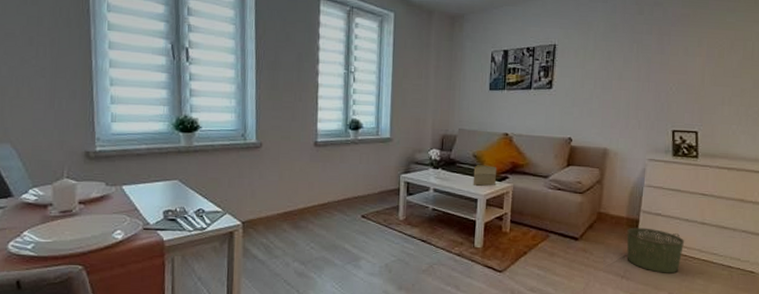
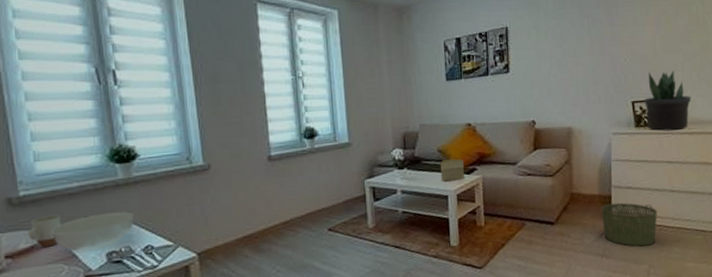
mug: none [100,171,129,199] -> present [28,214,62,247]
bowl: none [118,175,191,209] -> present [50,211,134,254]
planter: none [685,103,735,165] -> present [644,71,691,132]

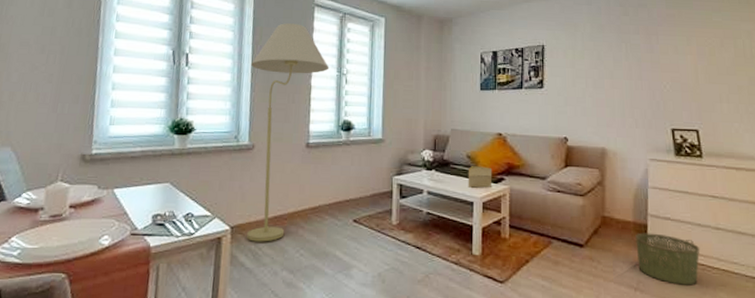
mug: present [28,214,62,247] -> none [92,174,121,202]
bowl: present [50,211,134,254] -> none [110,178,182,213]
floor lamp: none [192,24,283,265] -> present [247,23,330,242]
planter: present [644,71,691,132] -> none [685,101,738,165]

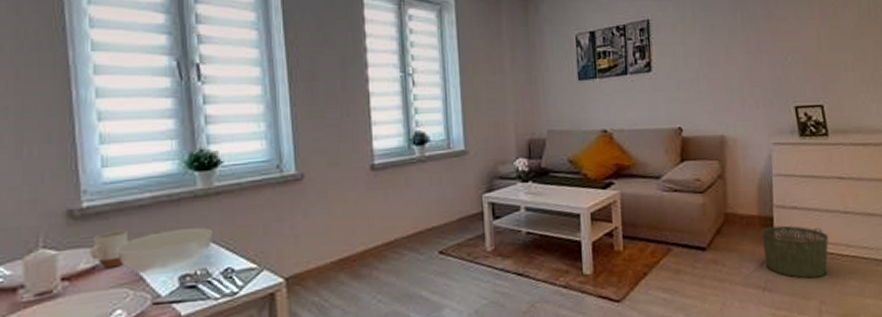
mug: none [92,174,121,202] -> present [90,230,129,268]
bowl: none [110,178,182,213] -> present [115,227,213,277]
floor lamp: present [247,23,330,242] -> none [287,14,390,293]
decorative box: present [468,166,493,188] -> none [571,171,600,198]

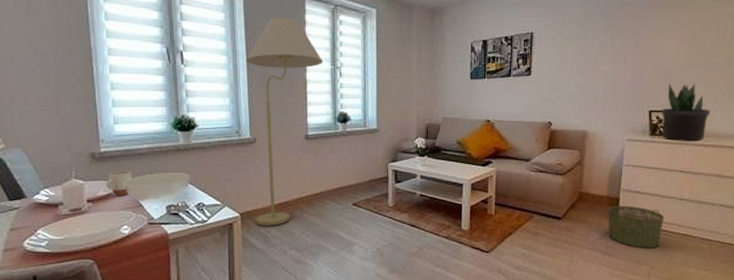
floor lamp: none [287,14,390,293] -> present [246,17,323,226]
planter: none [809,71,865,142] -> present [661,83,710,142]

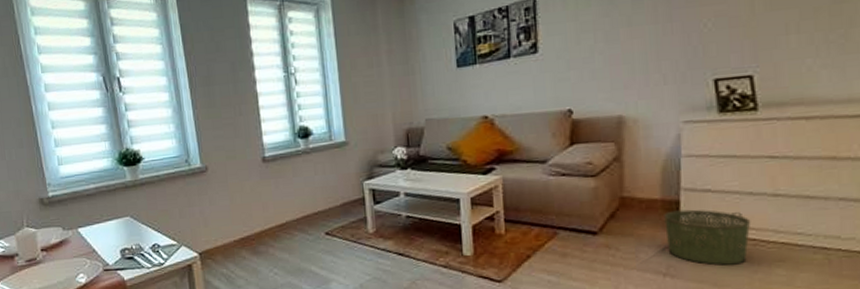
mug: present [106,170,133,196] -> none [57,213,83,242]
bowl: present [123,172,191,204] -> none [74,212,142,249]
floor lamp: present [246,17,323,226] -> none [188,22,275,265]
planter: present [661,83,710,142] -> none [733,34,812,117]

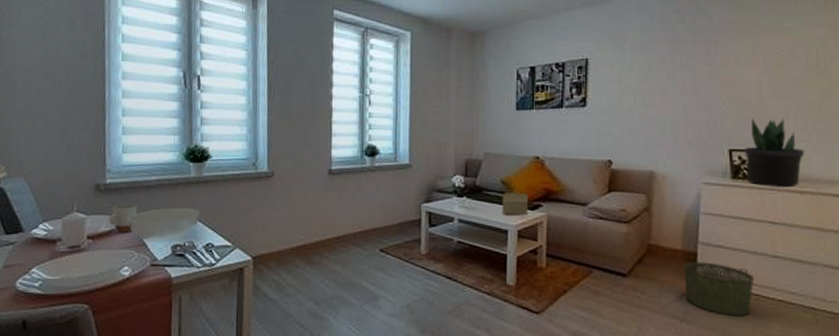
mug: none [57,213,83,242] -> present [108,203,138,233]
bowl: none [74,212,142,249] -> present [127,208,200,243]
decorative box: none [450,157,480,183] -> present [502,192,529,215]
planter: none [733,34,812,117] -> present [744,118,805,188]

